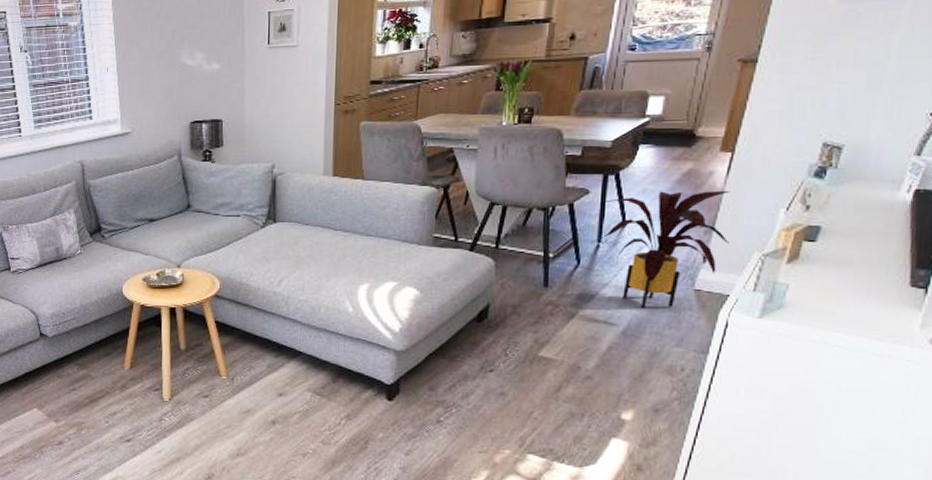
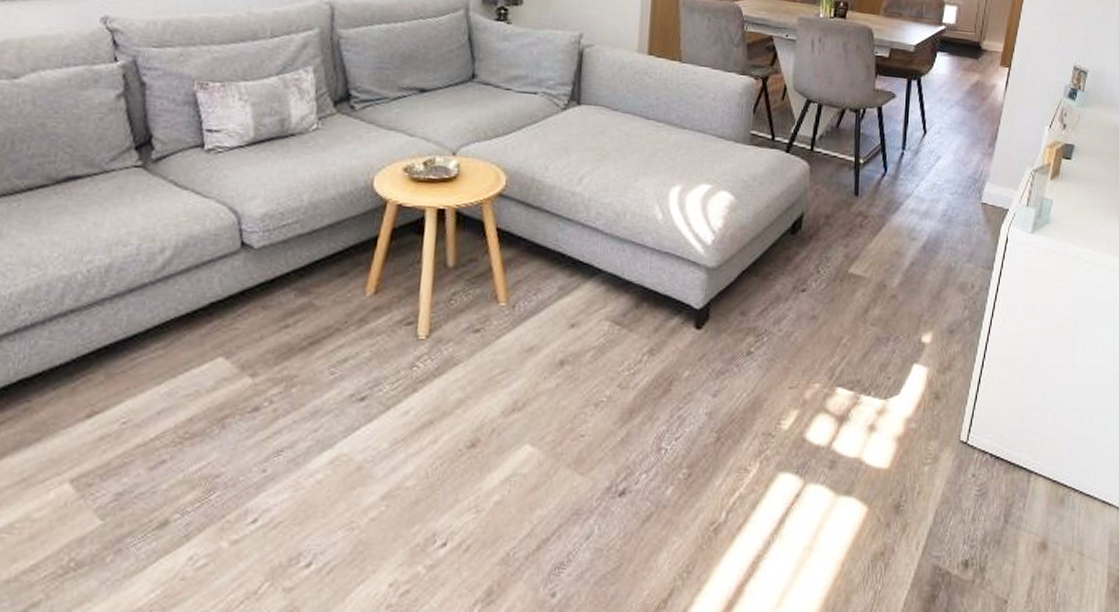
house plant: present [604,191,730,309] -> none [907,100,1008,222]

